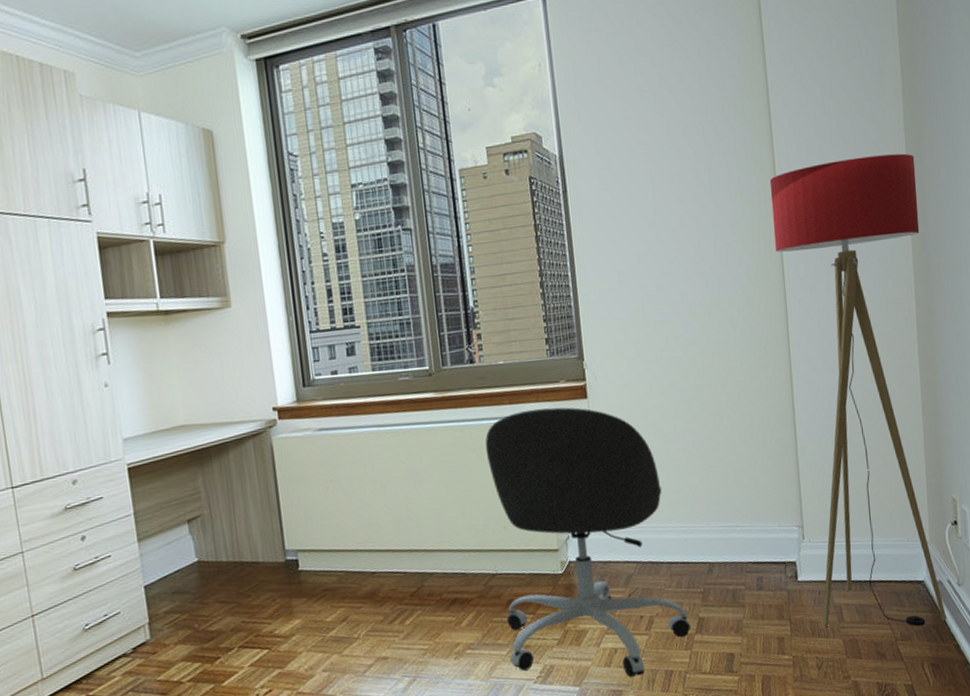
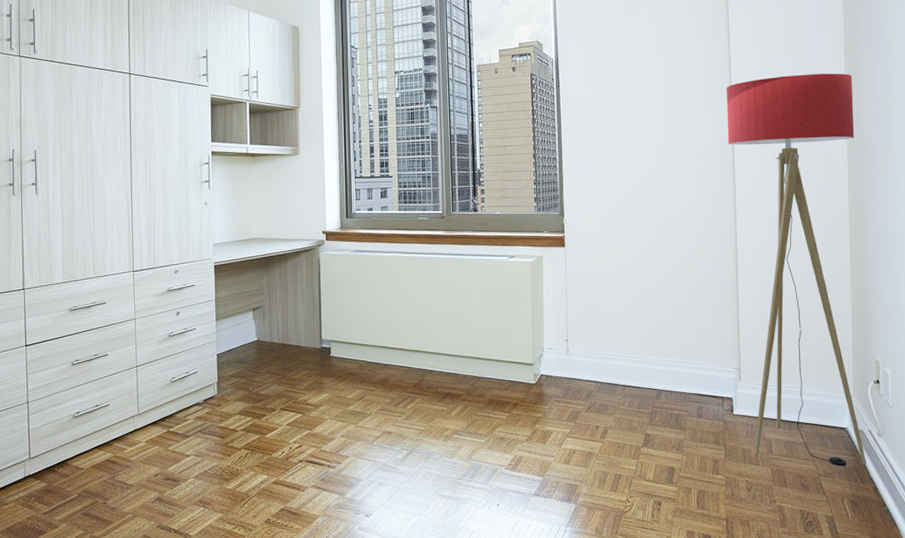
office chair: present [485,407,692,677] -> none [481,251,639,475]

